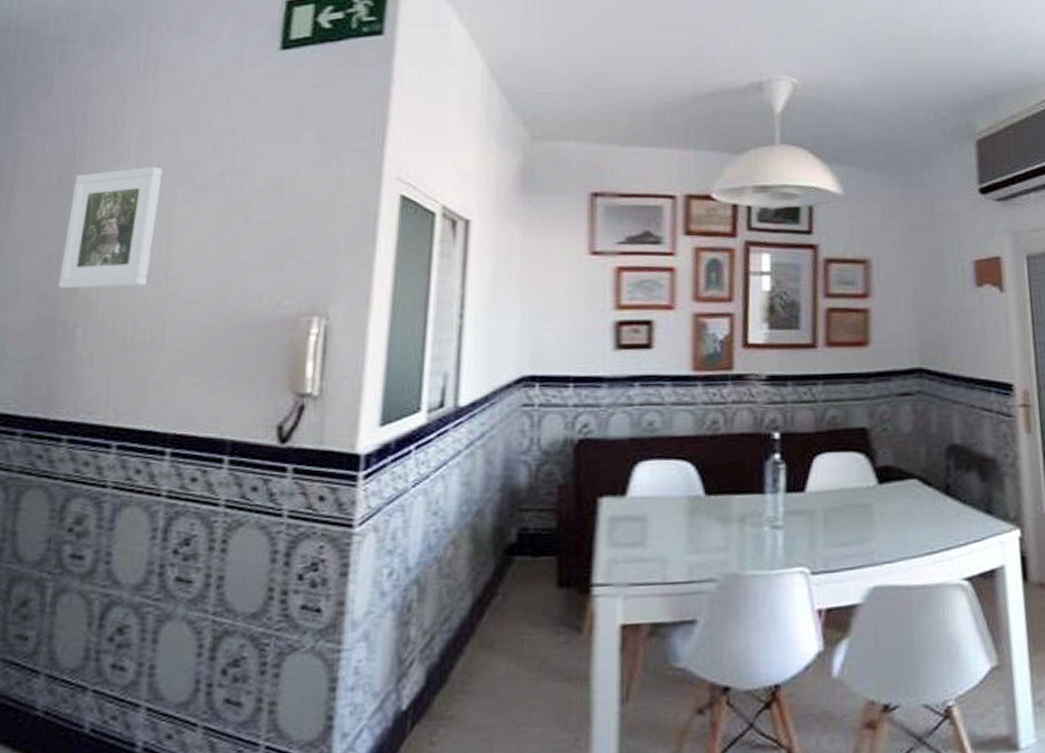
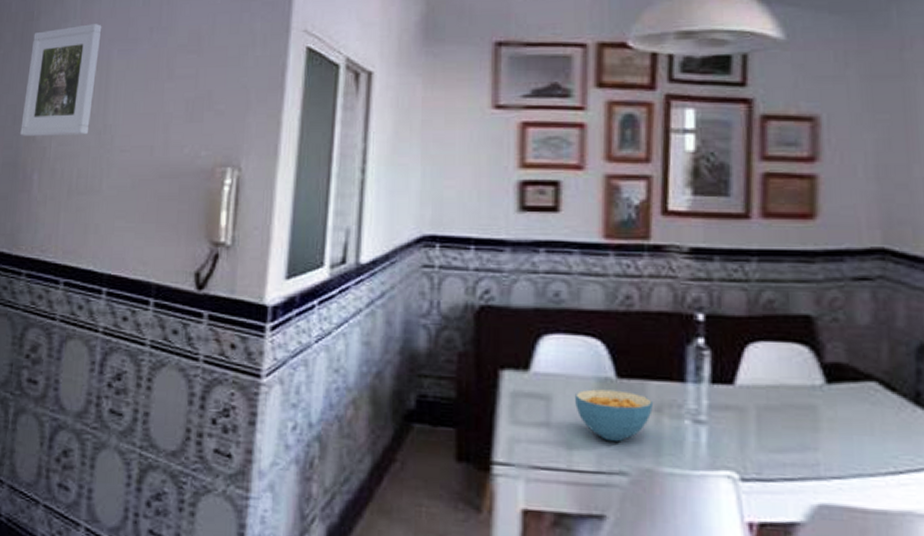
cereal bowl: none [669,506,738,553] -> present [575,389,654,442]

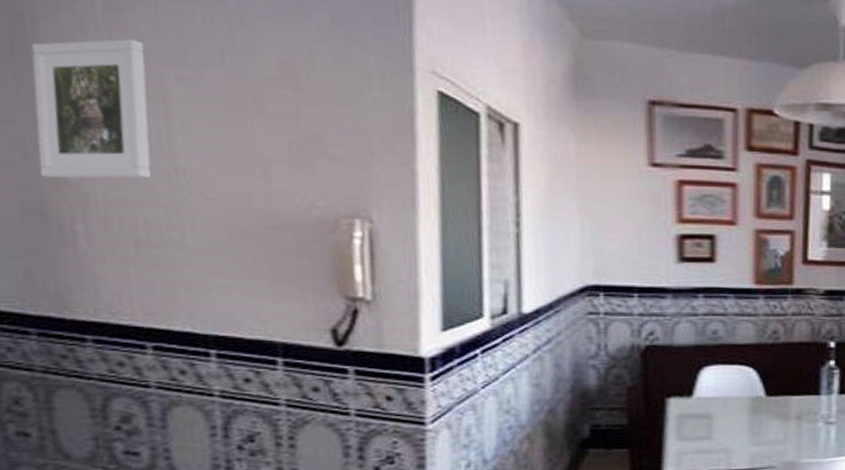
cereal bowl: present [575,389,654,442] -> none [732,405,796,445]

